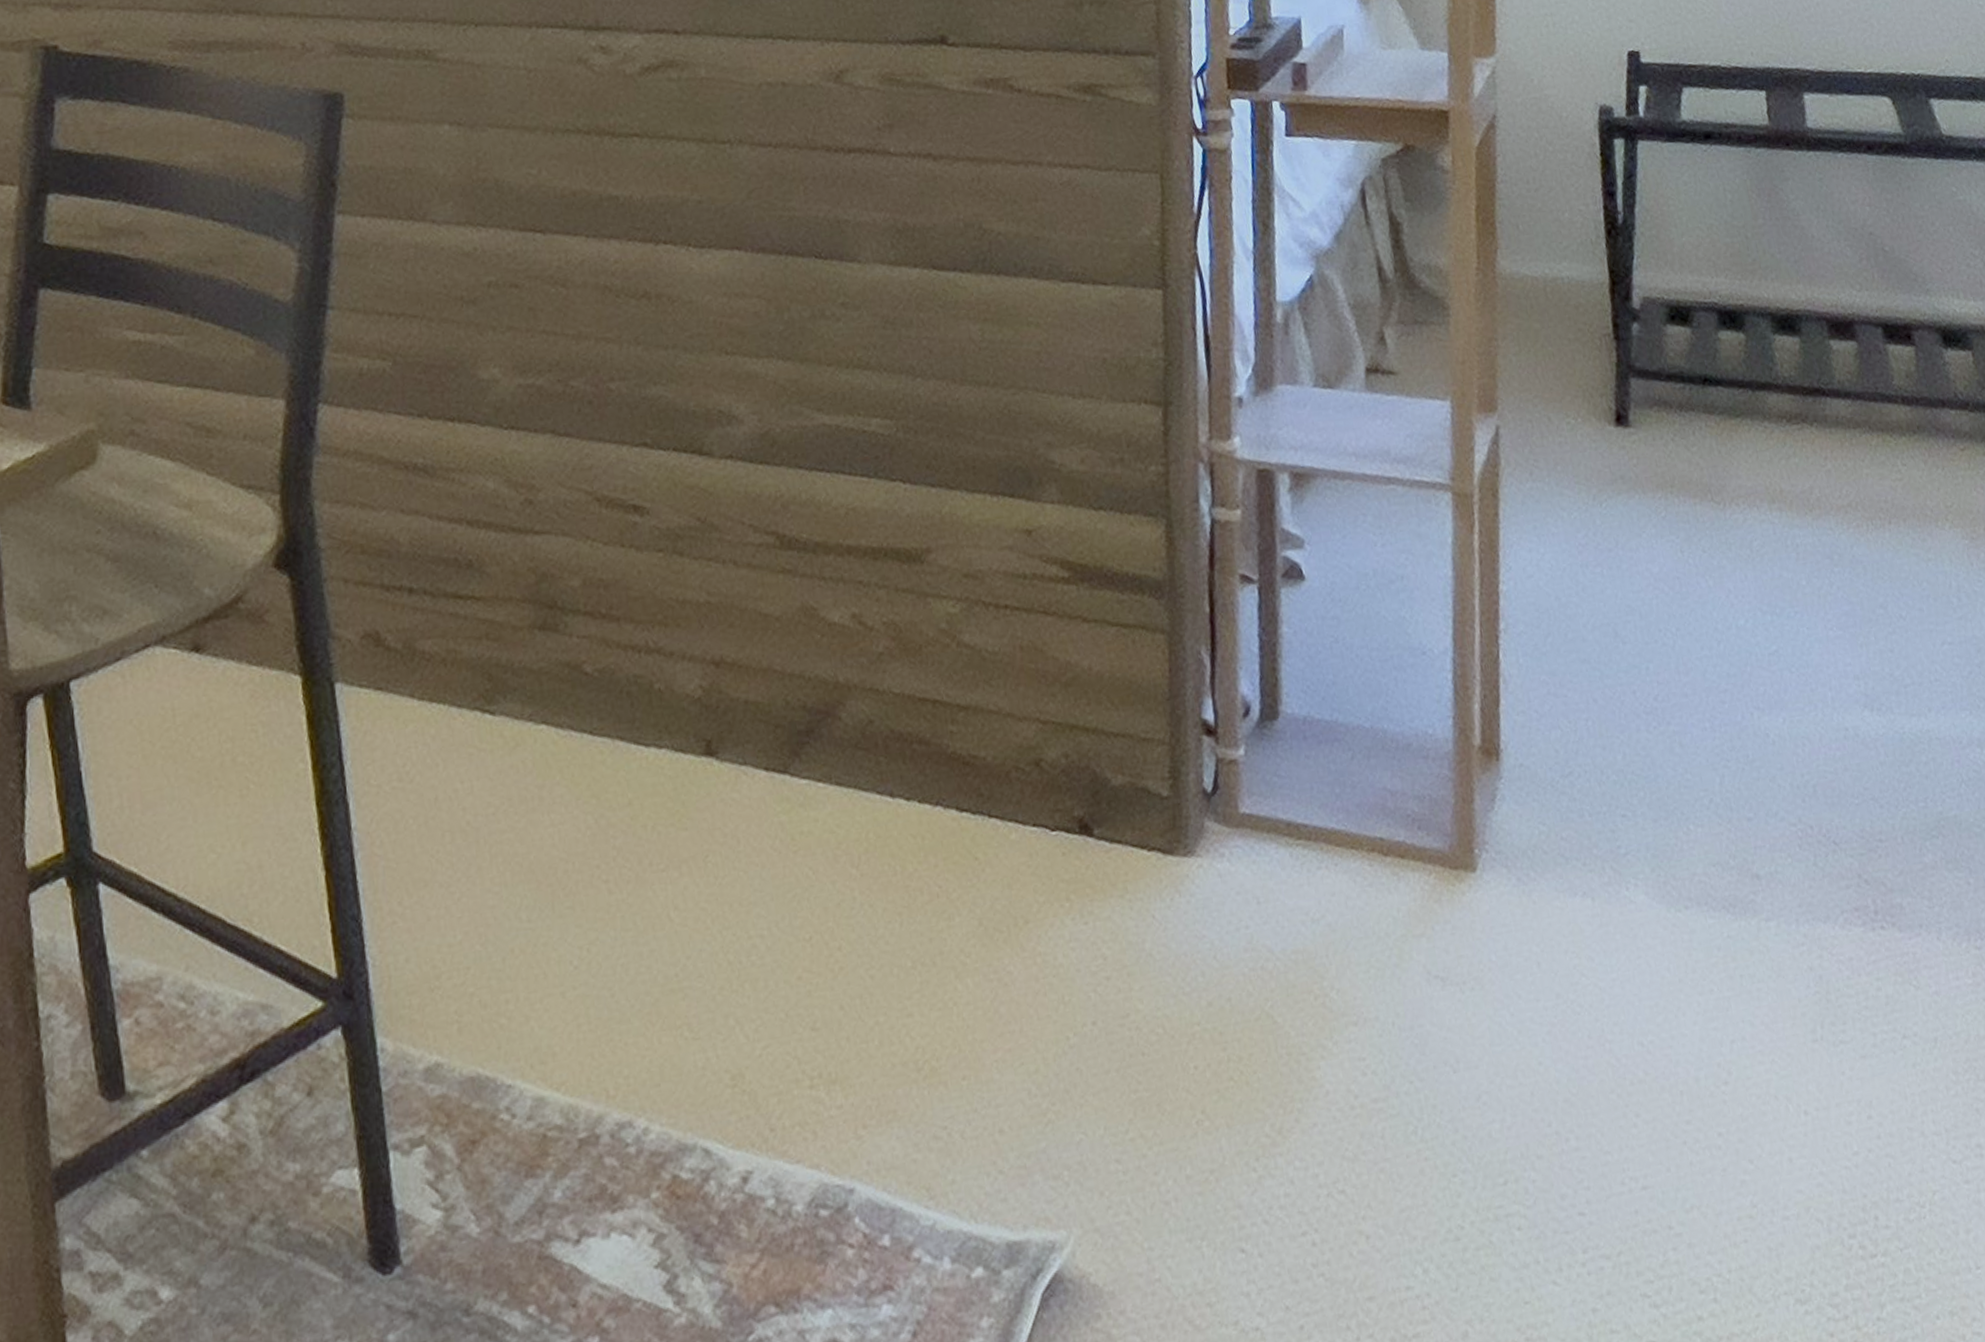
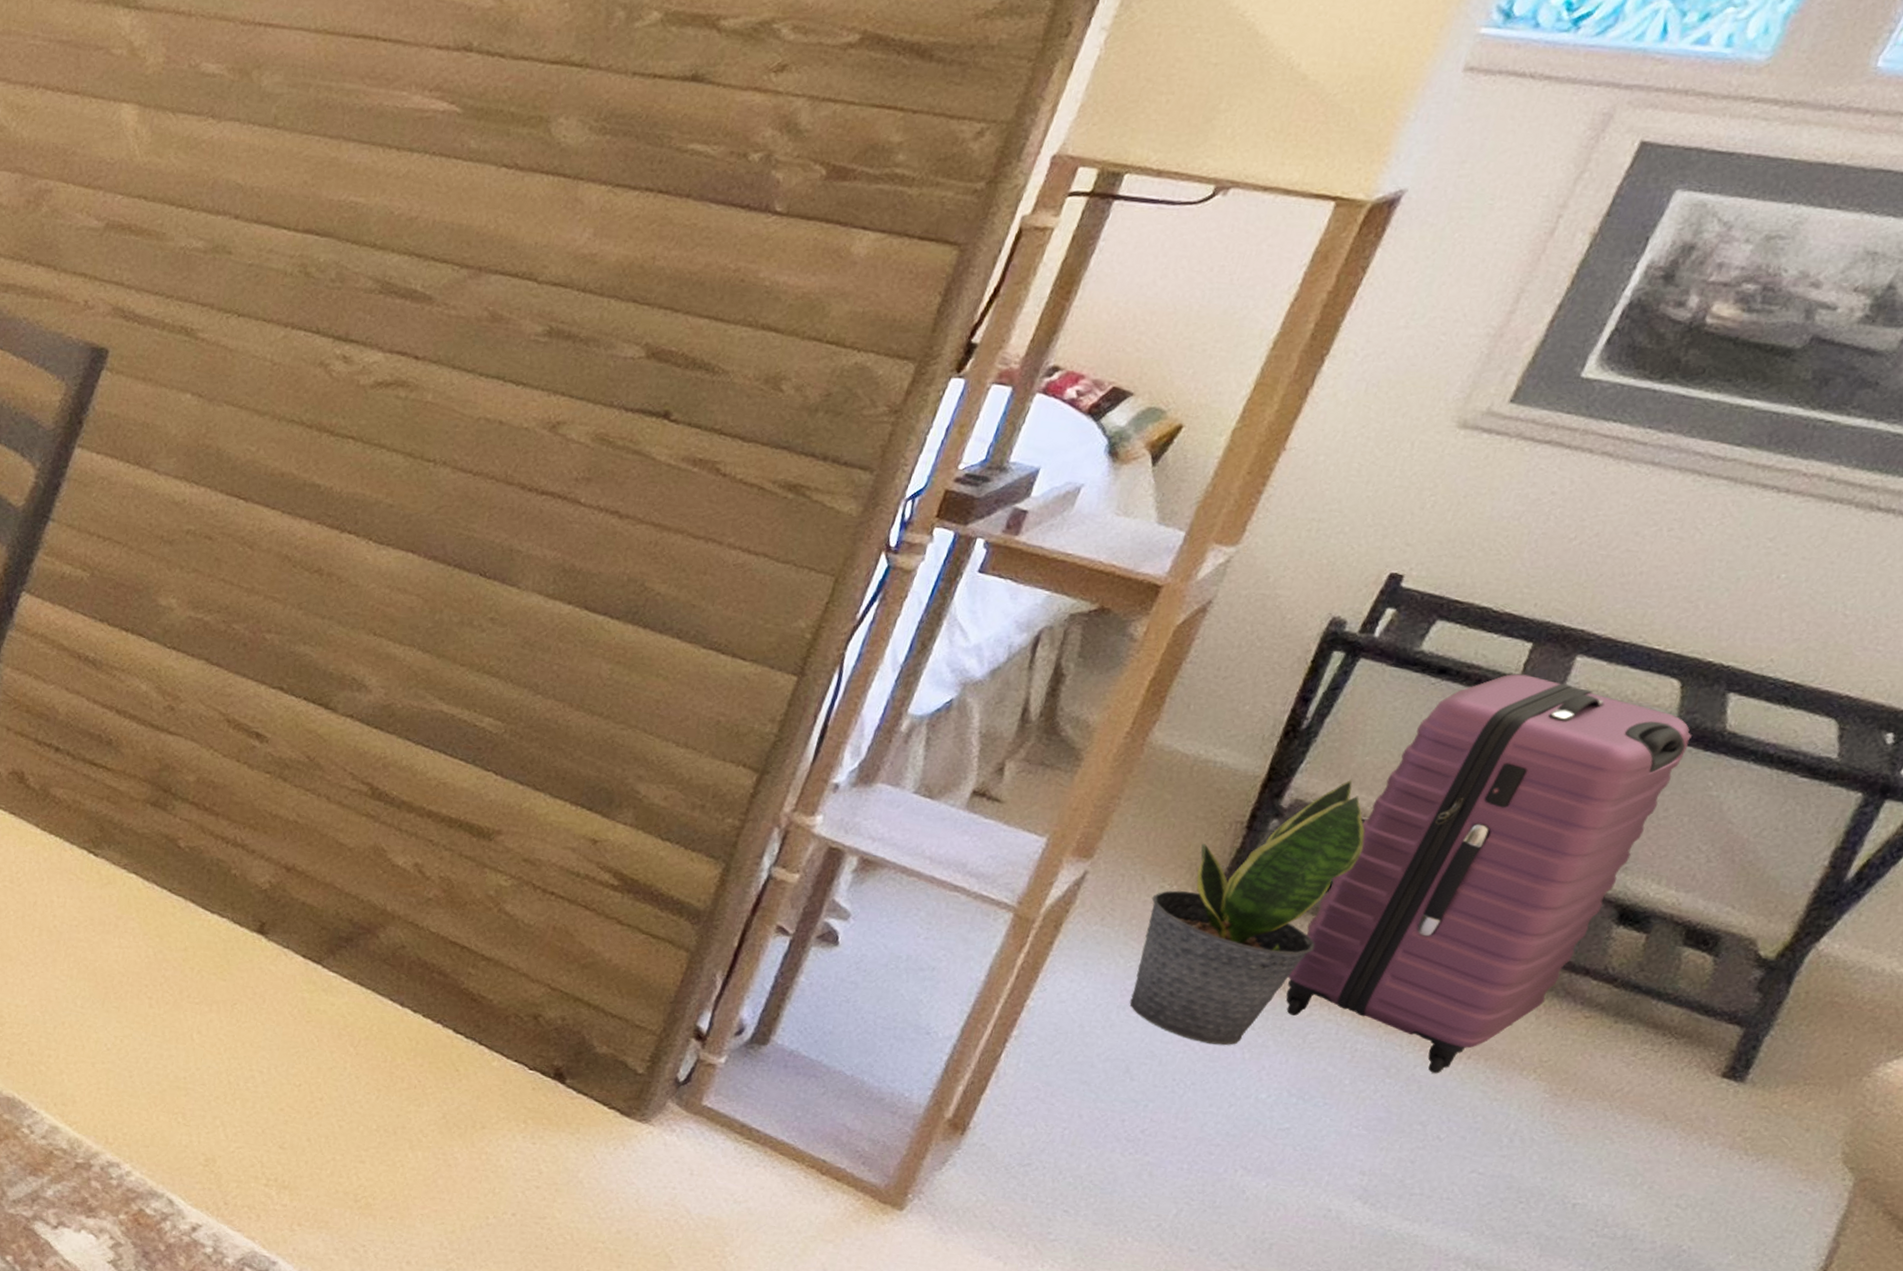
potted plant: none [1564,263,1720,581] -> present [1130,779,1365,1045]
suitcase: none [1705,122,1927,549] -> present [1285,674,1692,1074]

